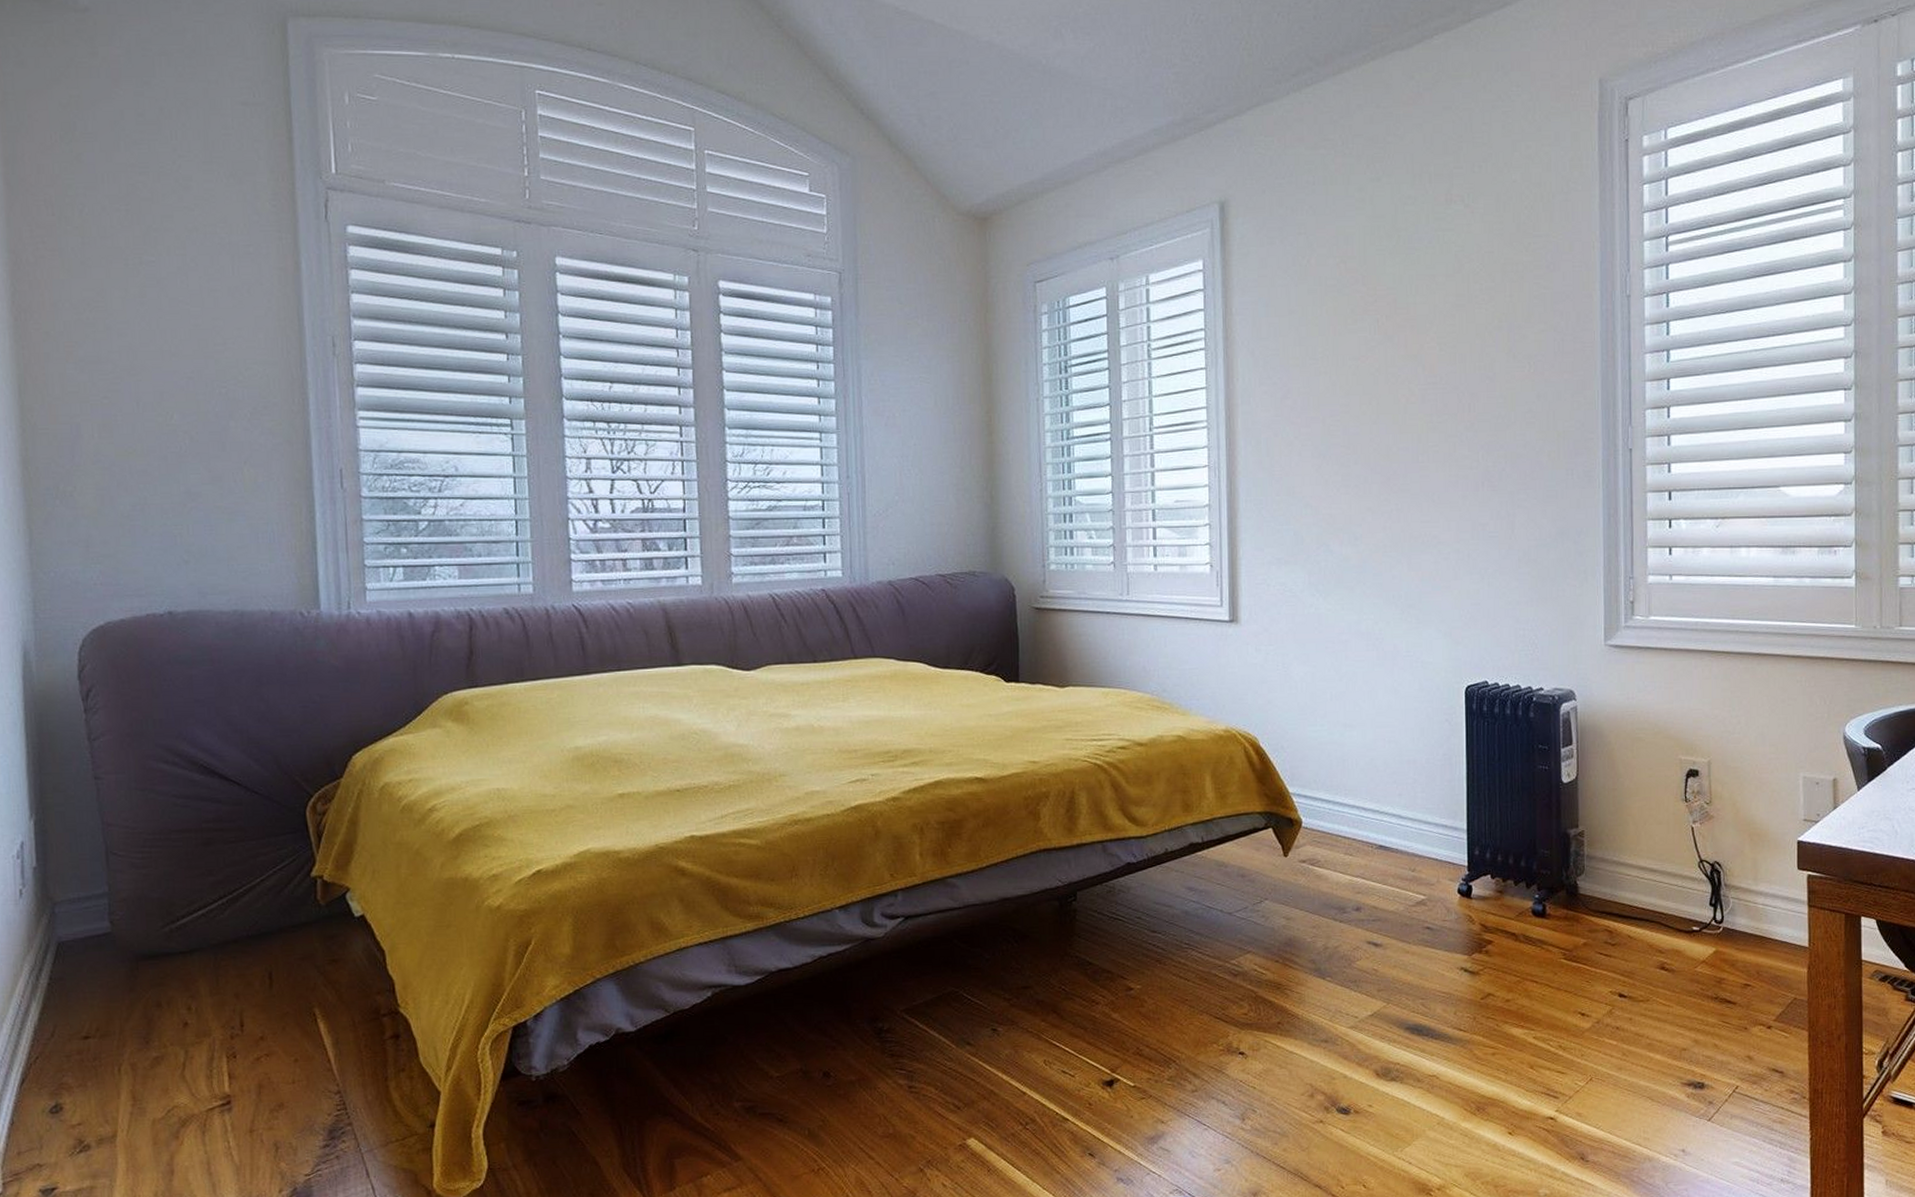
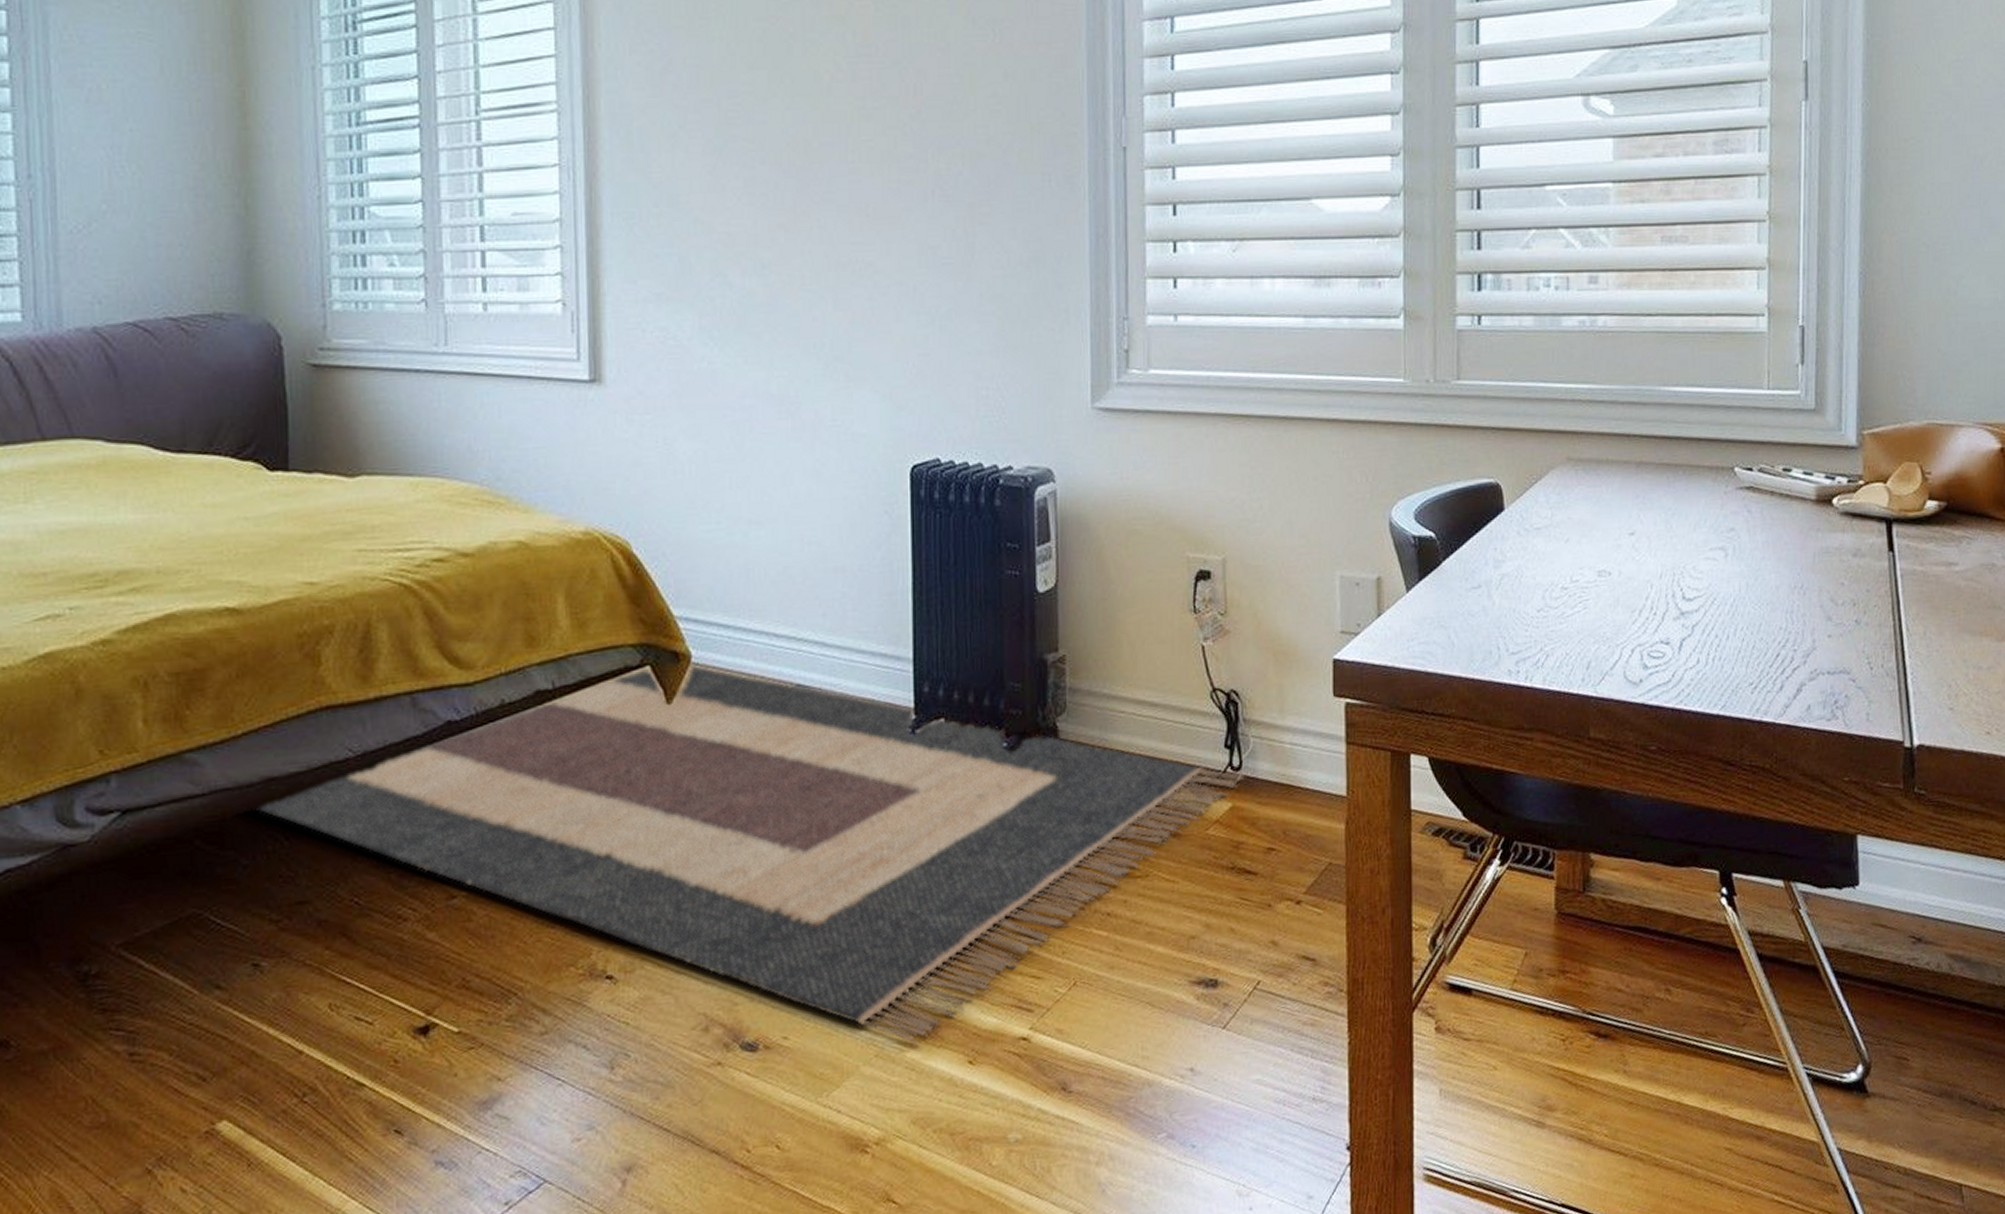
rug: none [995,828,1725,1117] -> present [256,664,1244,1044]

